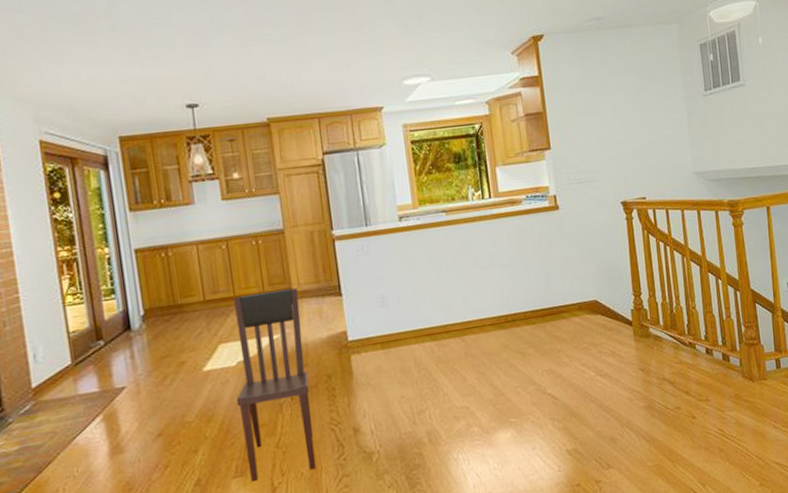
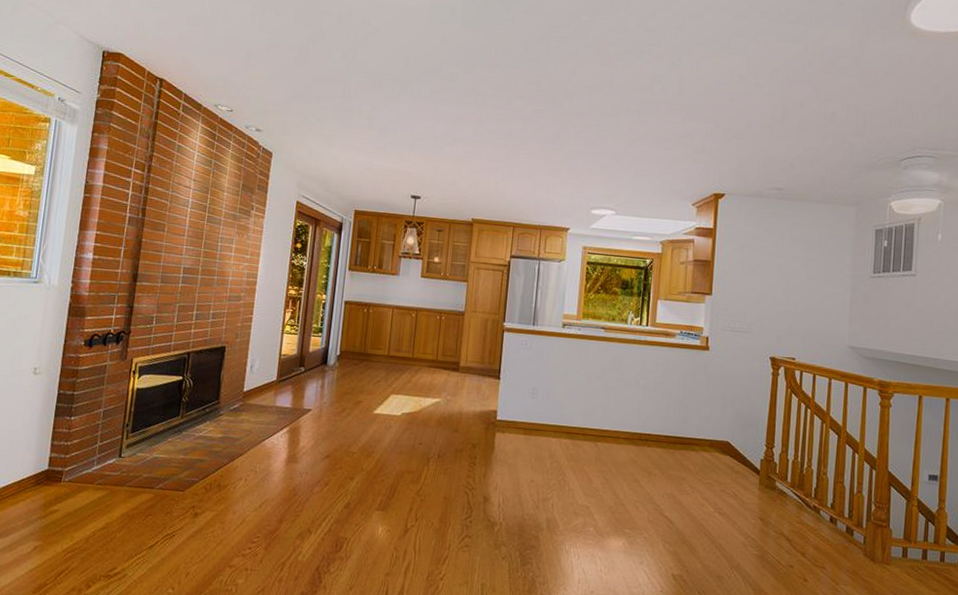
dining chair: present [234,288,317,483] -> none [390,359,465,523]

